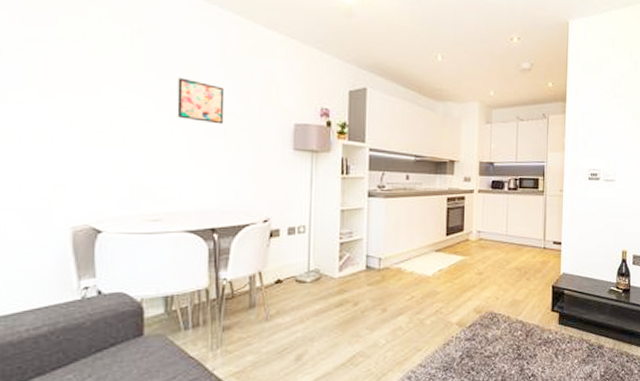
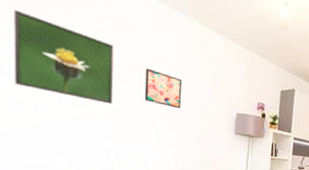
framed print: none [14,21,139,126] -> present [13,9,114,105]

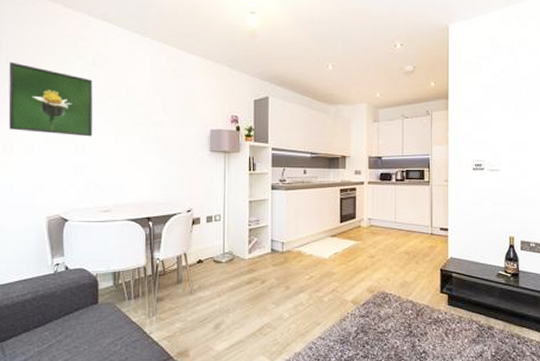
wall art: present [144,68,183,109] -> none [121,97,156,133]

